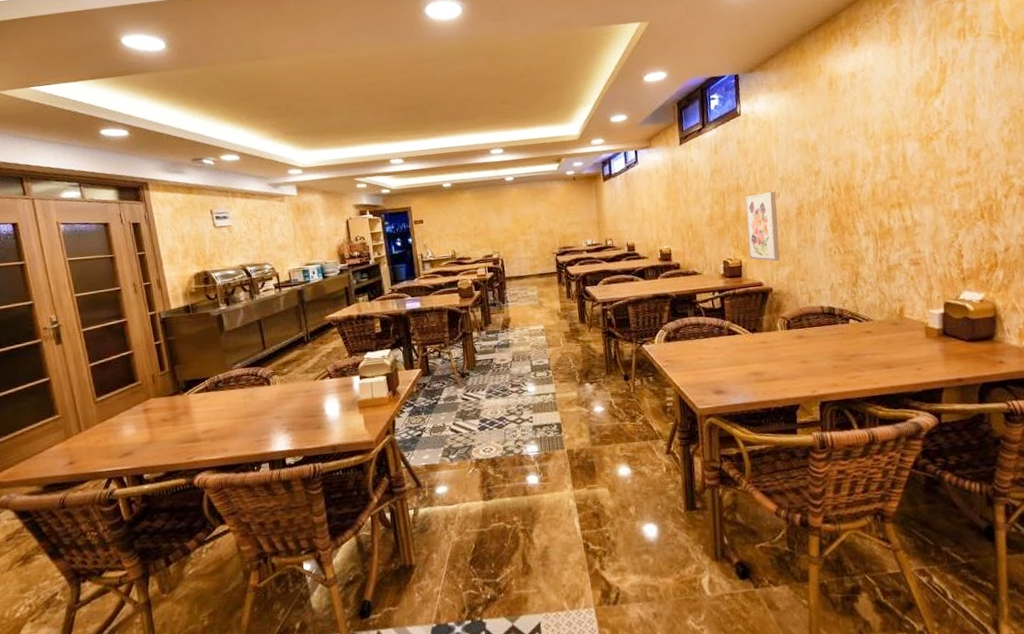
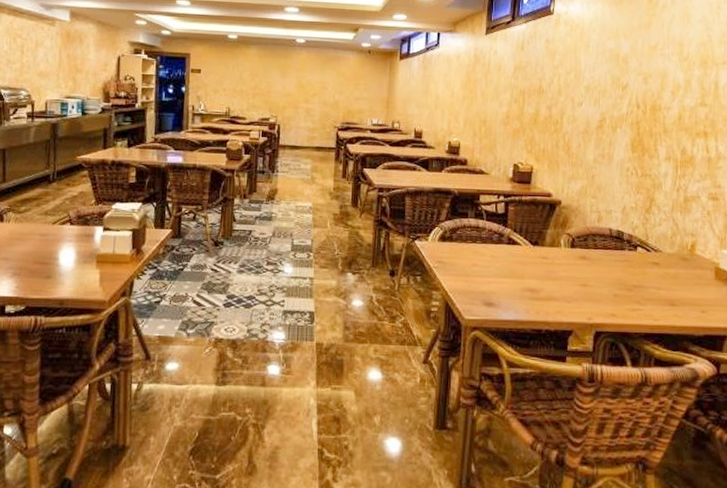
wall art: present [745,192,780,262] -> none [541,99,578,174]

